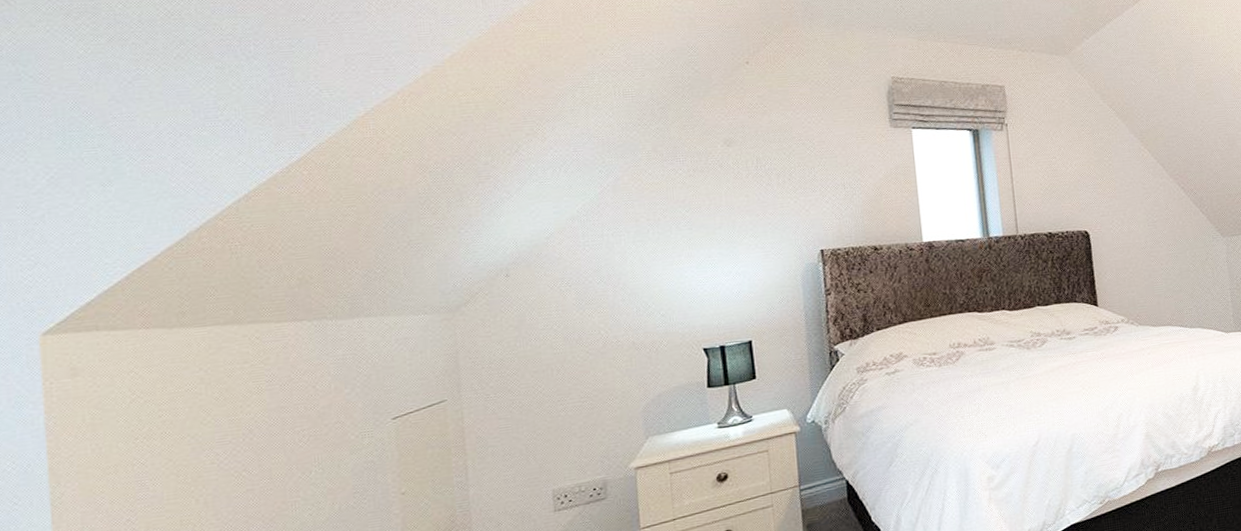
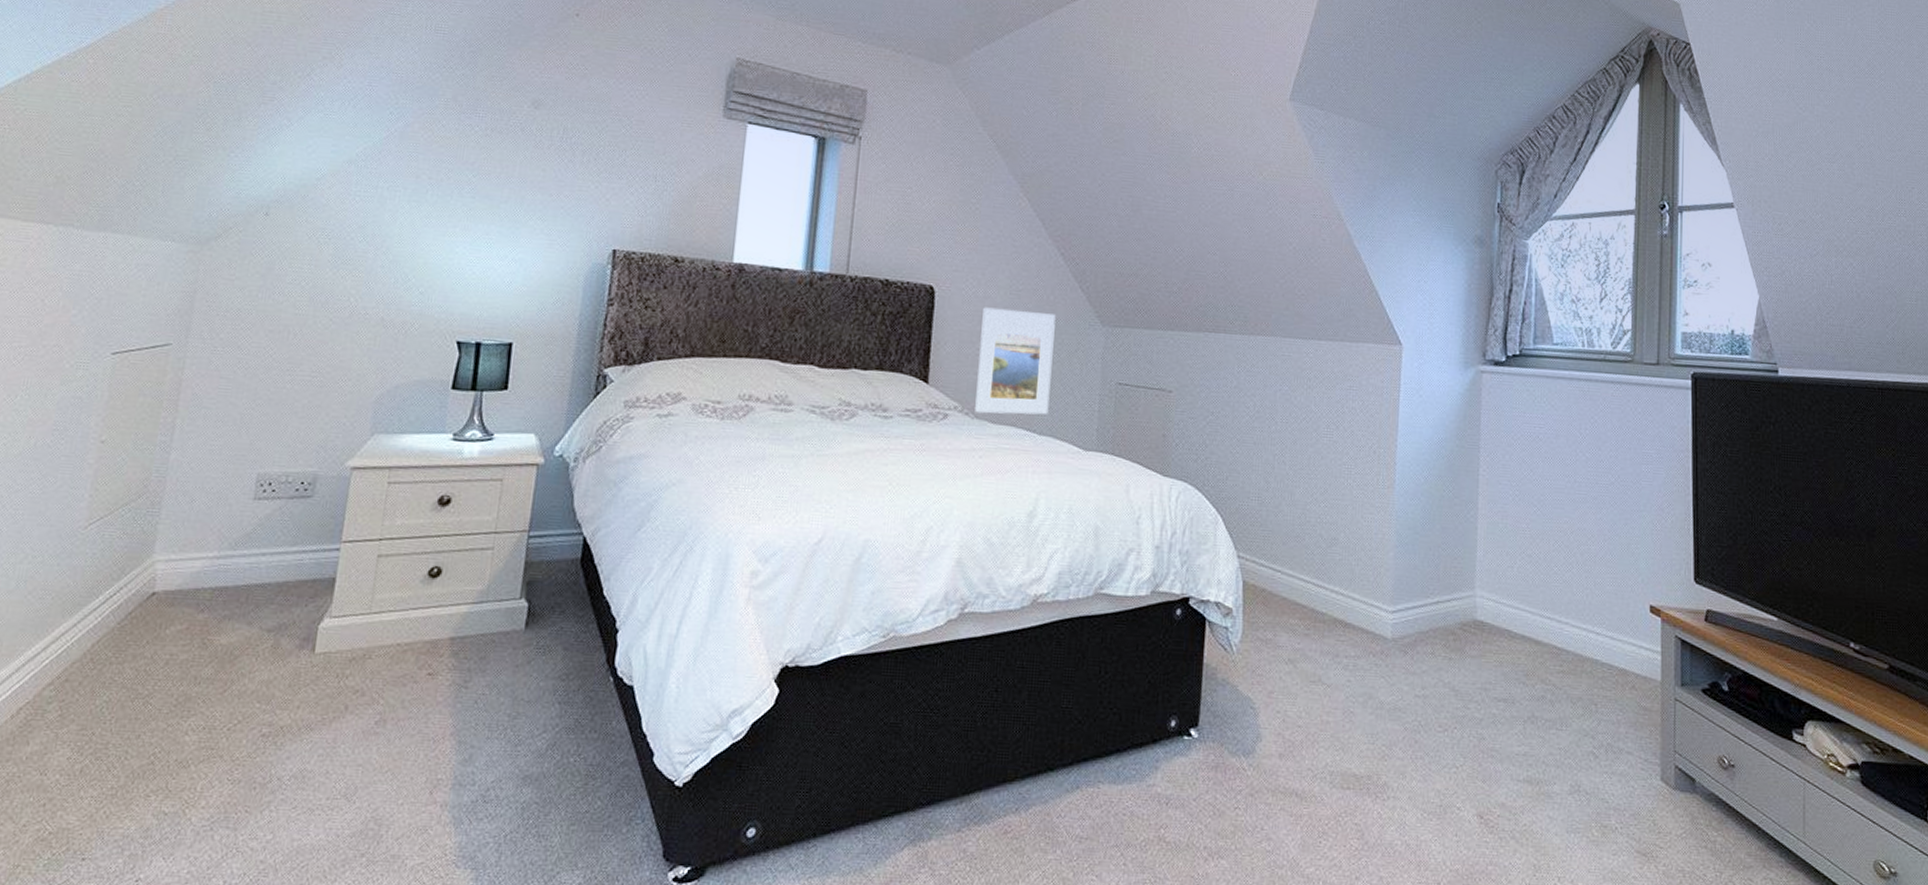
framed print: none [1130,235,1194,321] -> present [975,307,1056,415]

